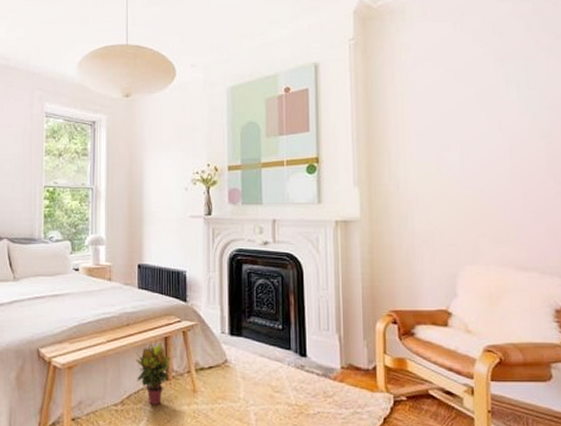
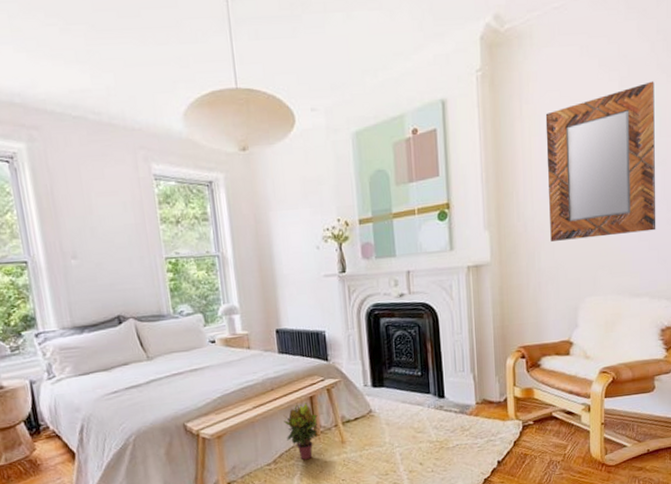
home mirror: none [418,57,543,204] -> present [545,81,656,241]

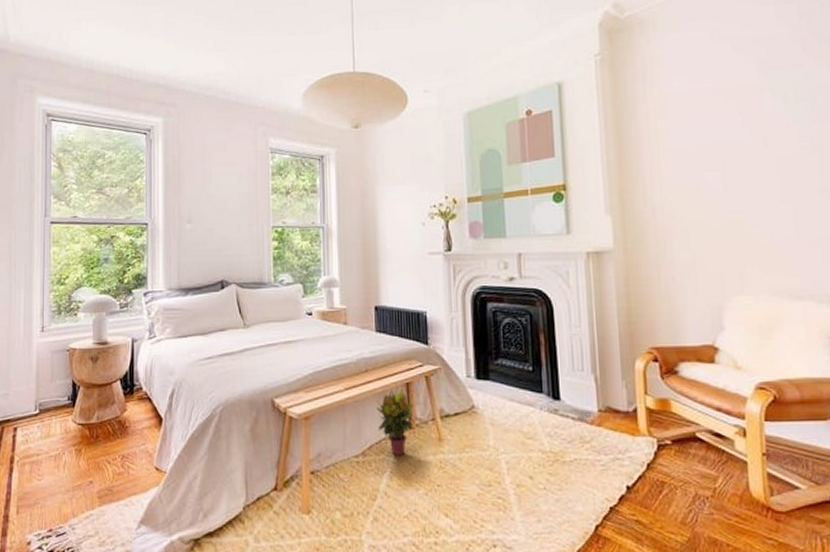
home mirror: present [545,81,656,241] -> none [673,64,817,230]

